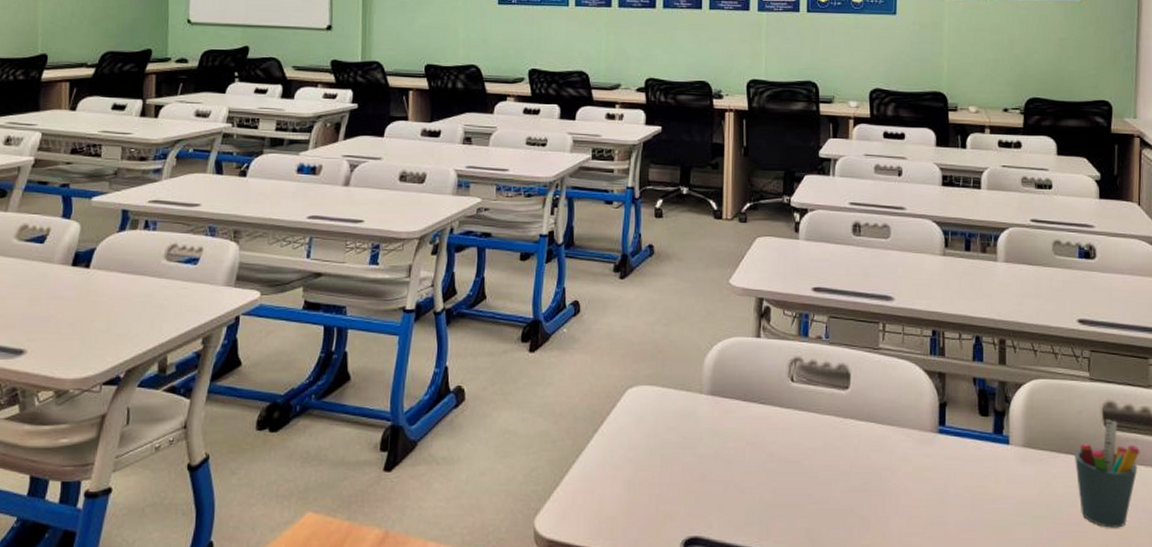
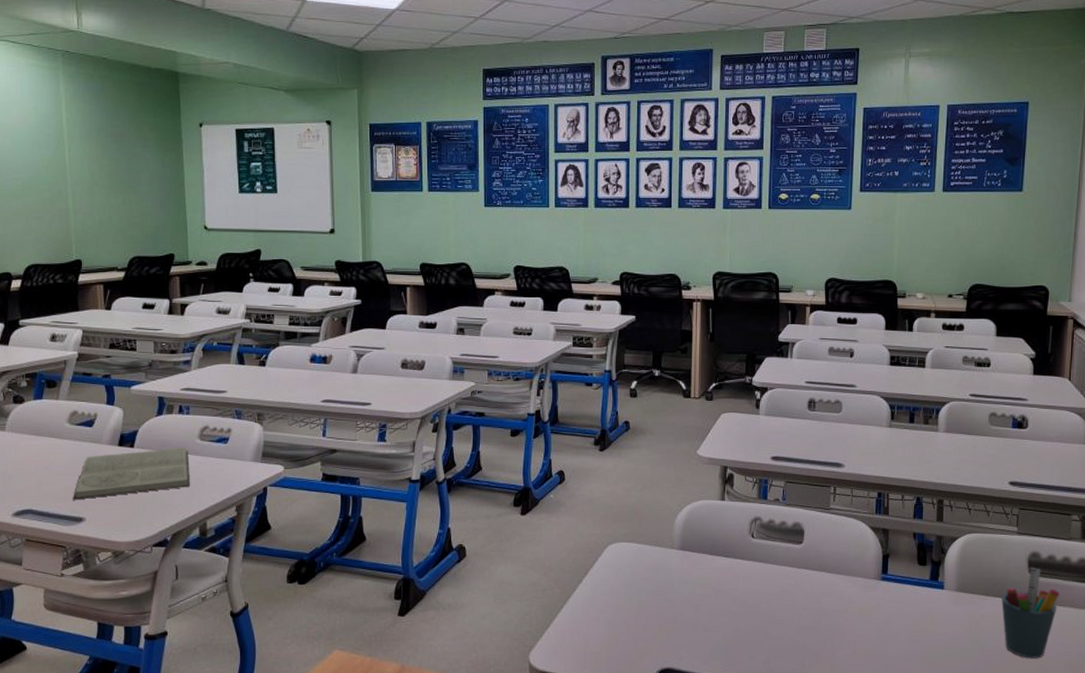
book: none [14,269,152,329] -> present [73,448,190,500]

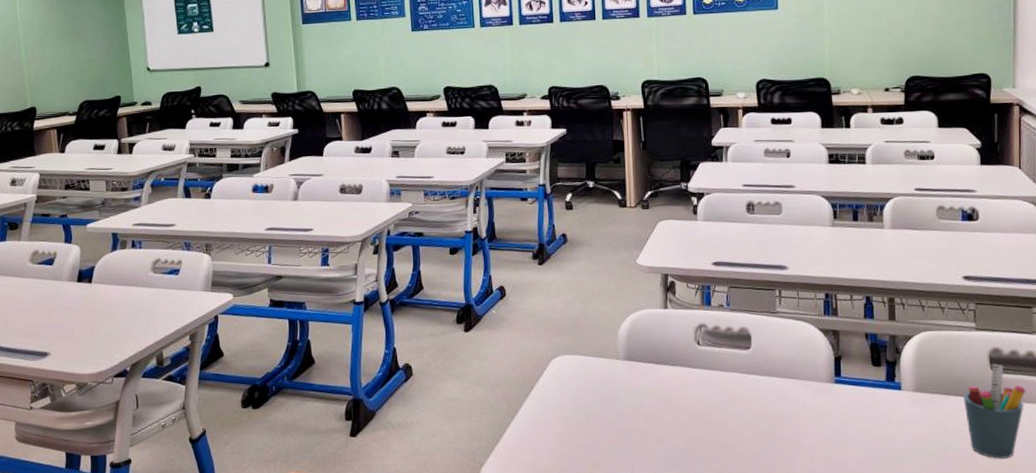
book: present [73,448,190,500] -> none [38,281,145,336]

